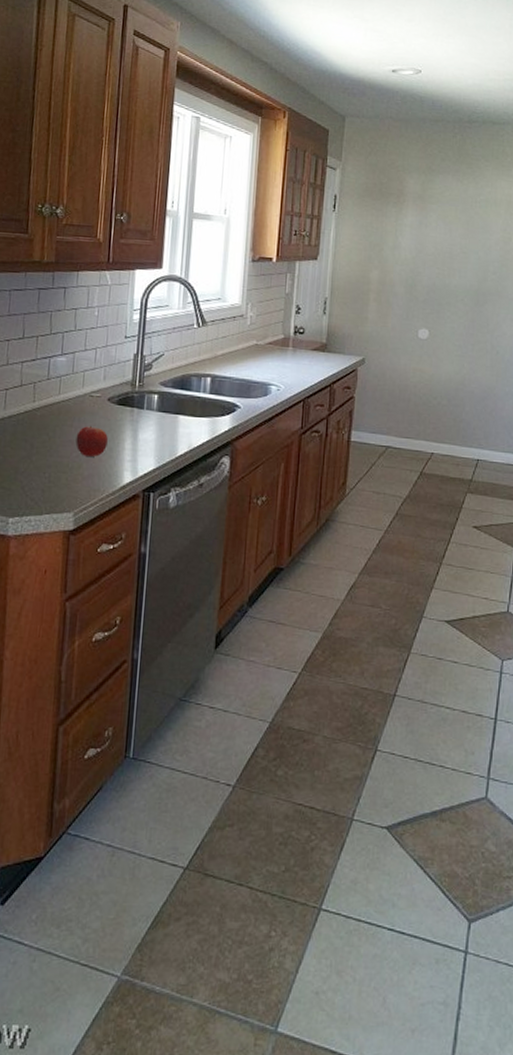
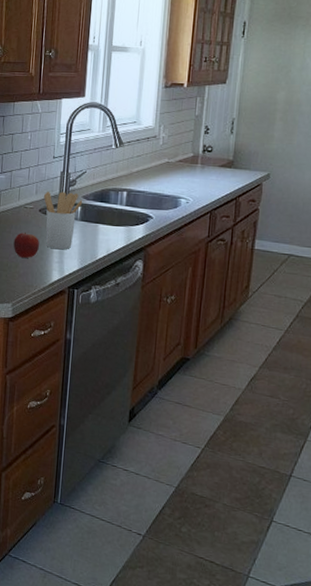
utensil holder: none [114,377,160,446] -> present [44,192,83,250]

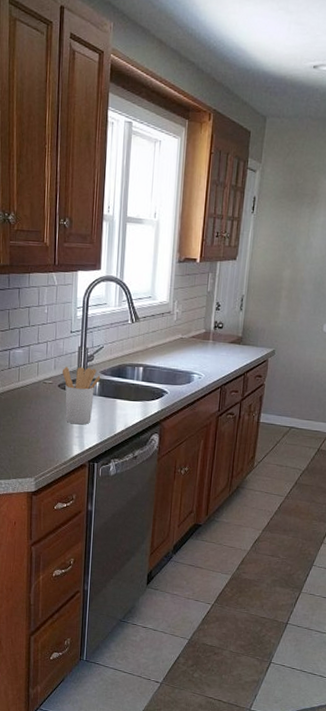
fruit: present [13,232,39,258] -> none [34,407,59,433]

